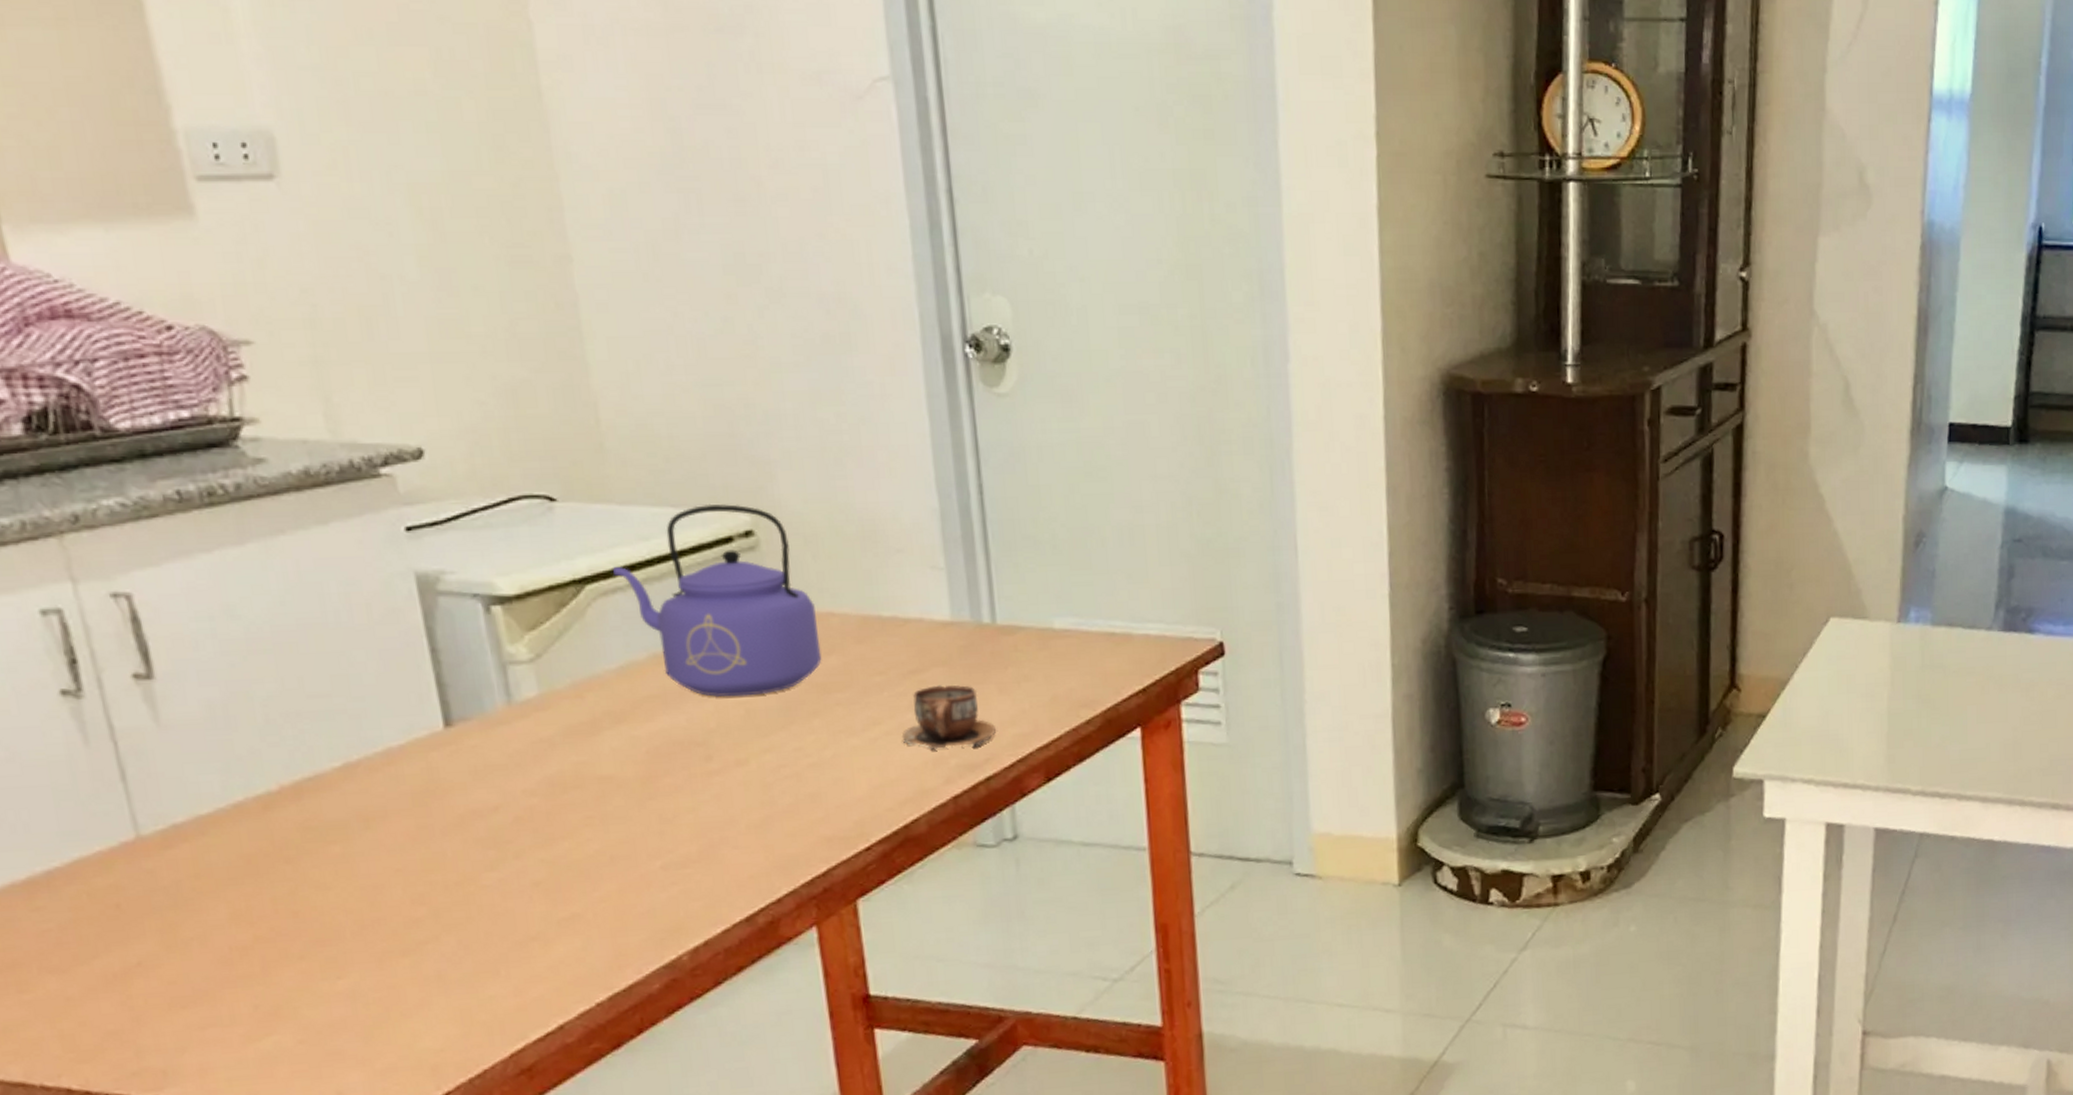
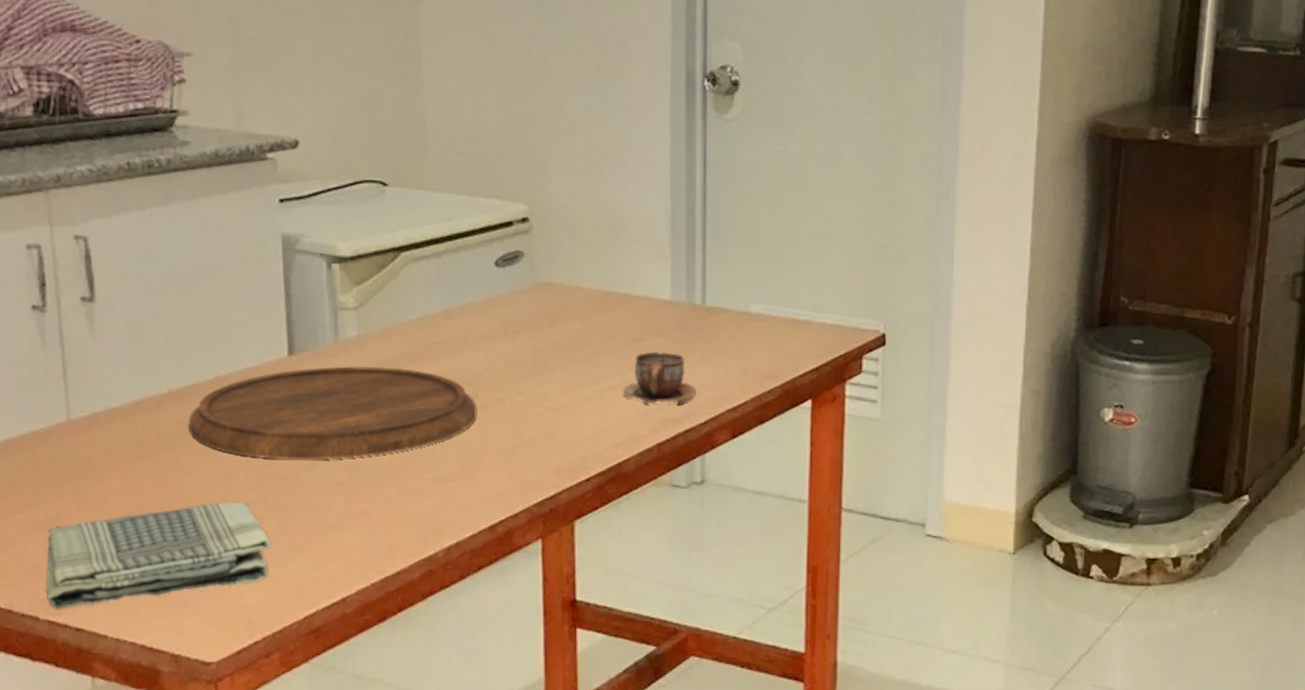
dish towel: none [127,918,454,1084] -> present [46,501,271,611]
cutting board: none [313,732,714,861] -> present [188,366,477,460]
kettle: present [612,503,822,698] -> none [422,194,569,349]

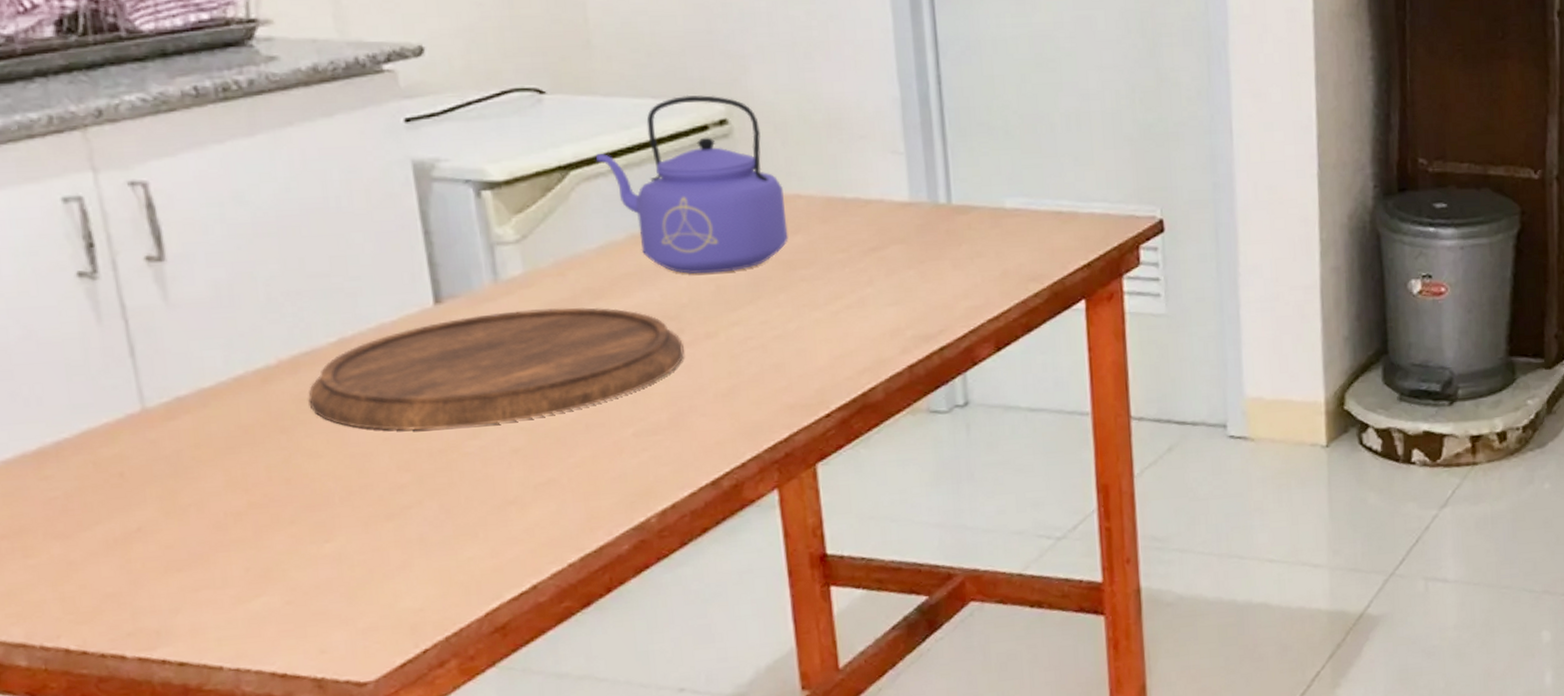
dish towel: present [46,501,271,611] -> none [127,484,434,644]
kettle: none [422,194,569,349] -> present [595,95,788,275]
cup: present [623,352,697,405] -> none [861,261,951,323]

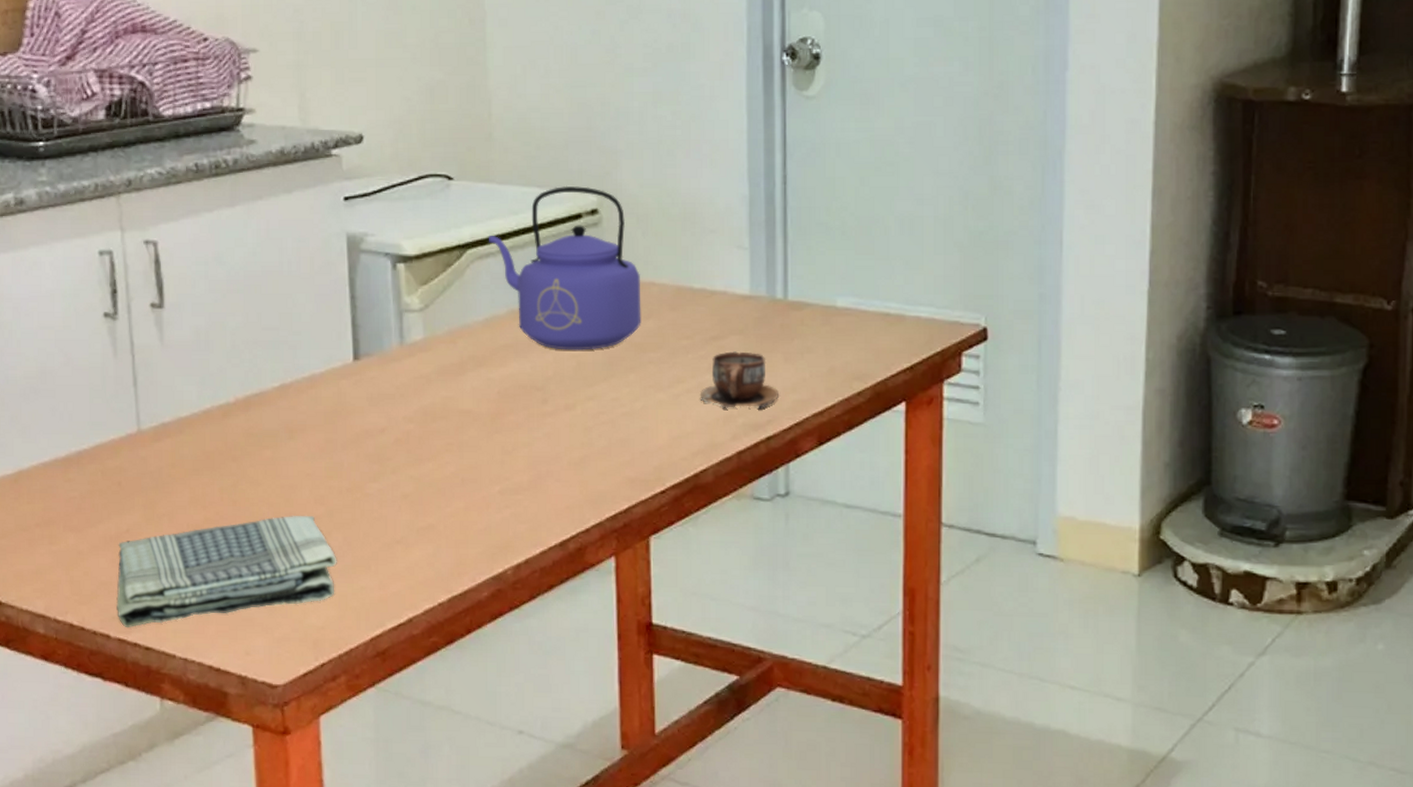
dish towel: none [127,484,434,644] -> present [116,515,337,628]
cutting board: present [308,307,684,430] -> none [255,372,546,471]
cup: none [861,261,951,323] -> present [699,351,780,409]

